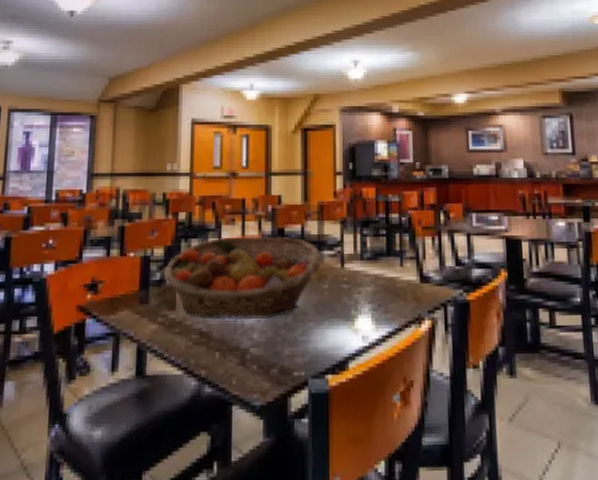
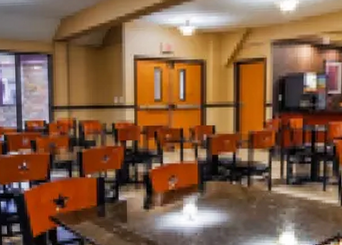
fruit basket: present [163,236,322,320] -> none [115,162,251,233]

